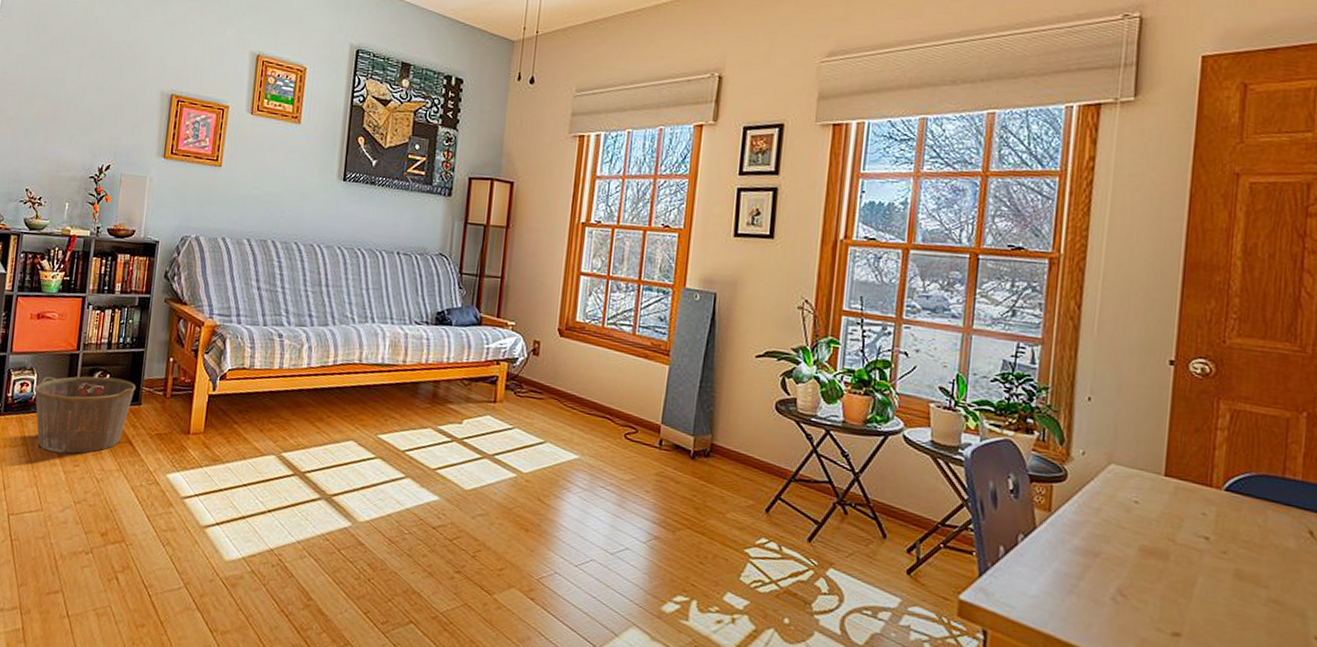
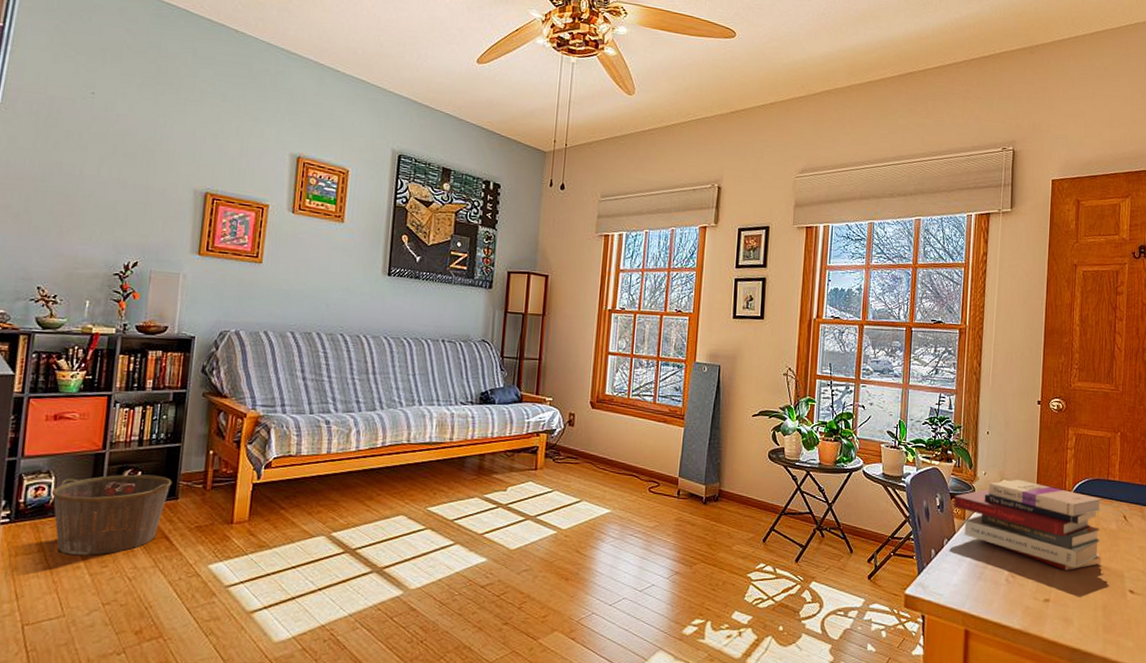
books: none [1034,464,1271,598] -> present [954,479,1101,571]

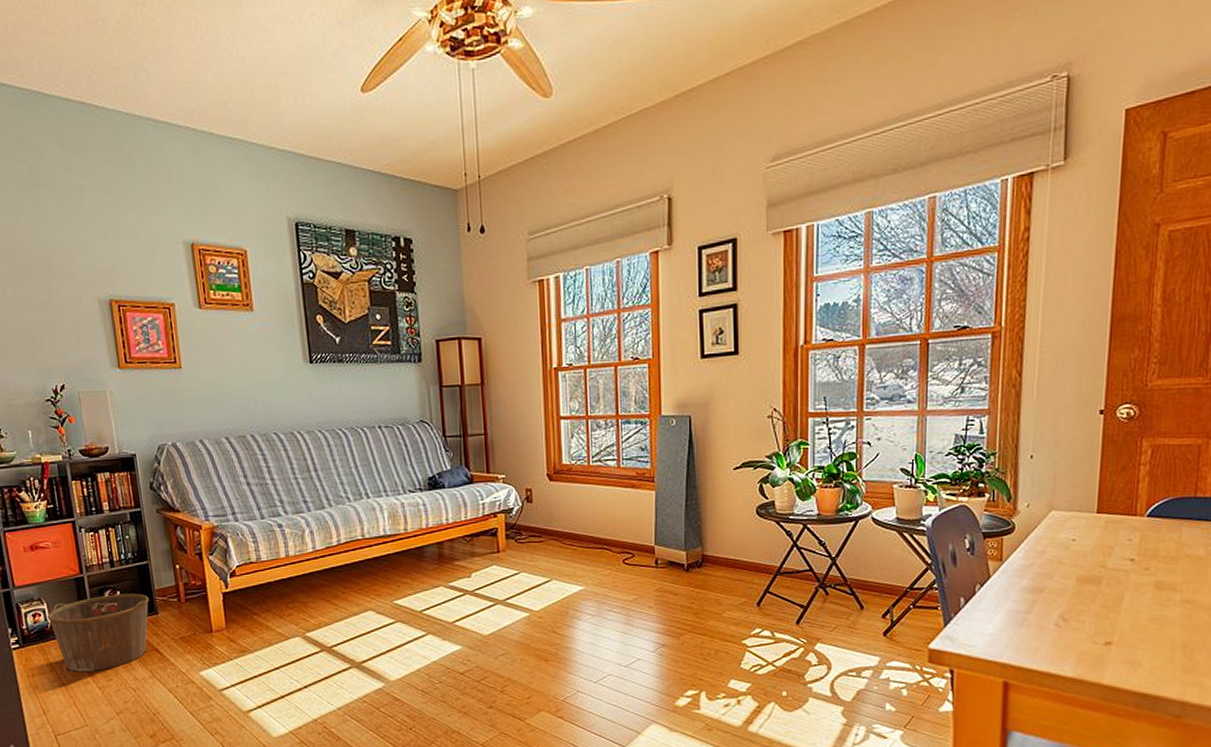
books: present [954,479,1101,571] -> none [988,508,1185,609]

